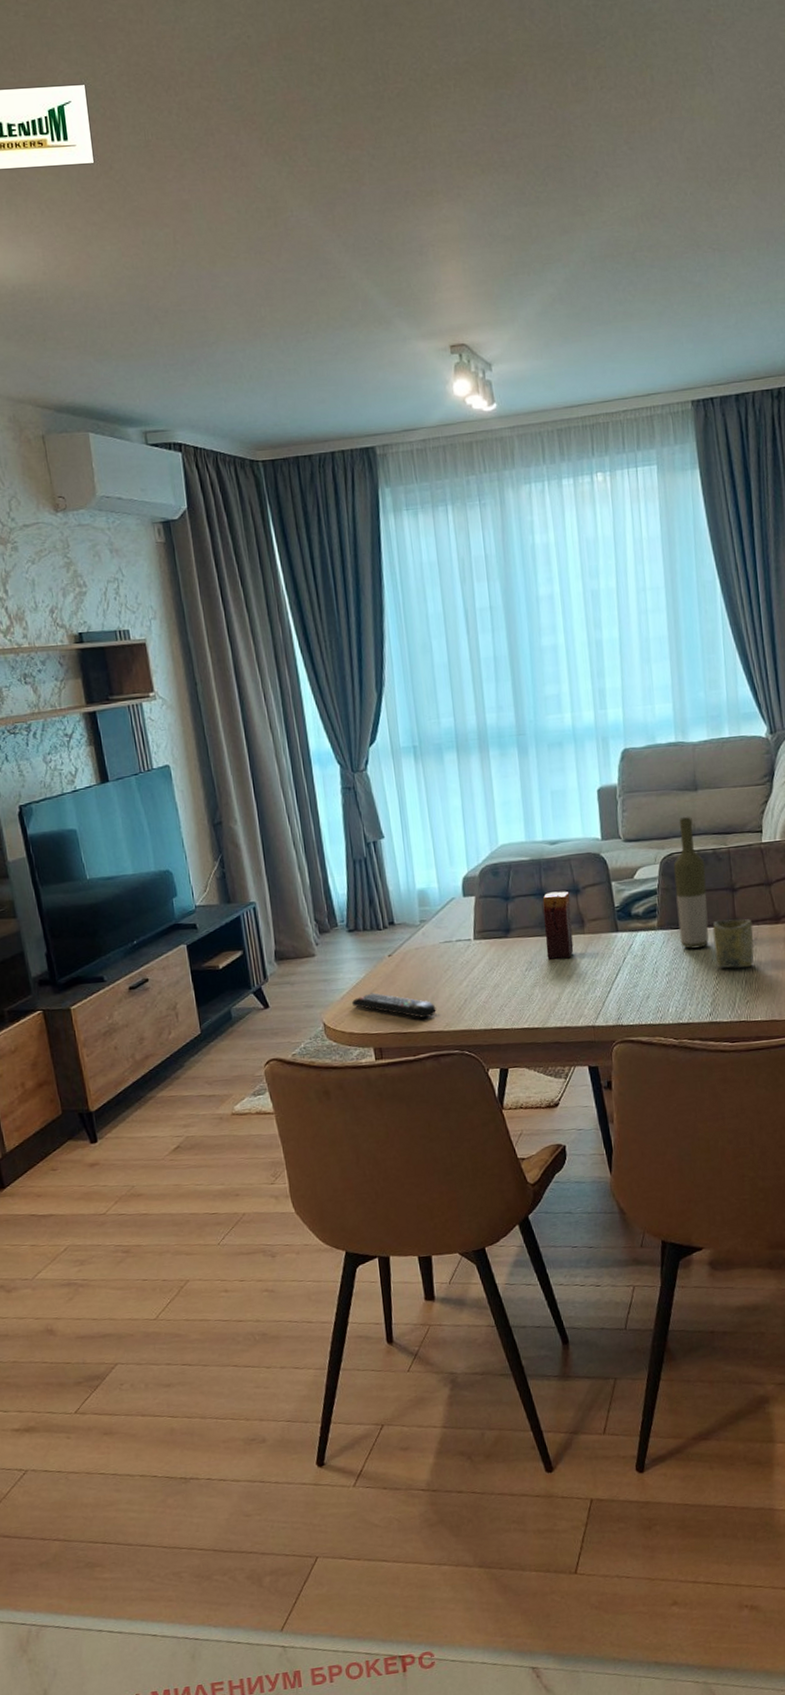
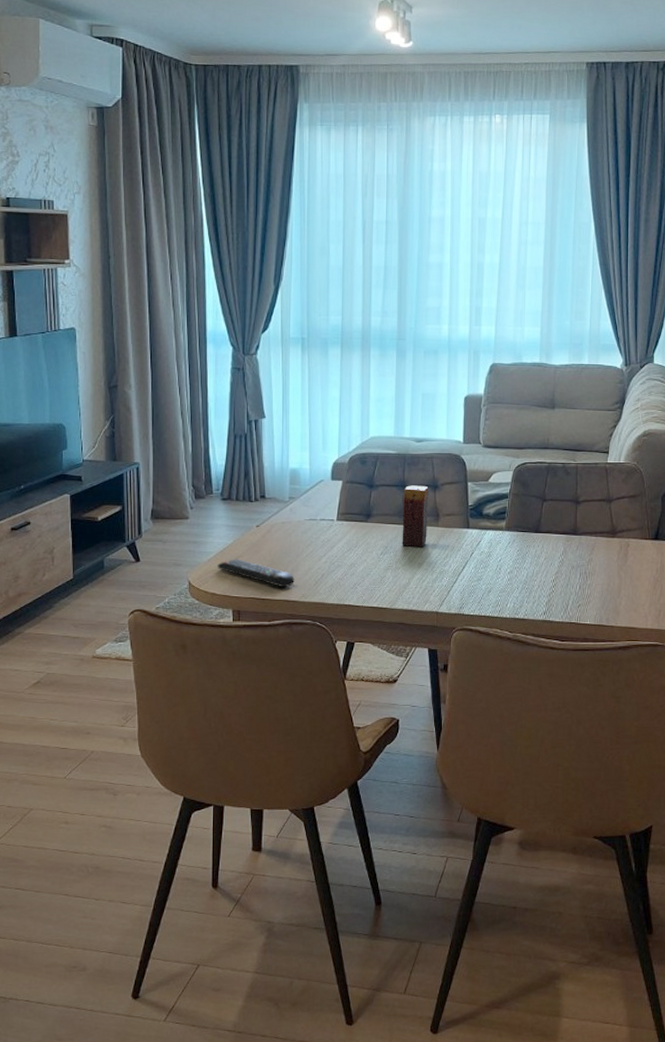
bottle: present [673,816,709,949] -> none [524,430,554,552]
cup: present [712,919,754,968] -> none [554,528,591,575]

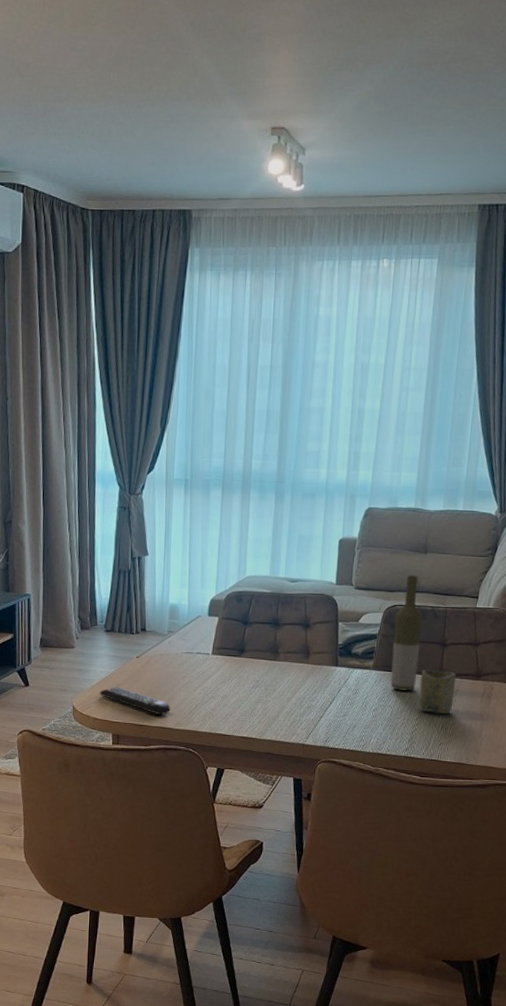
candle: present [402,485,429,548] -> none [272,623,301,683]
bottle: none [524,430,554,552] -> present [390,574,423,691]
cup: none [554,528,591,575] -> present [418,669,457,715]

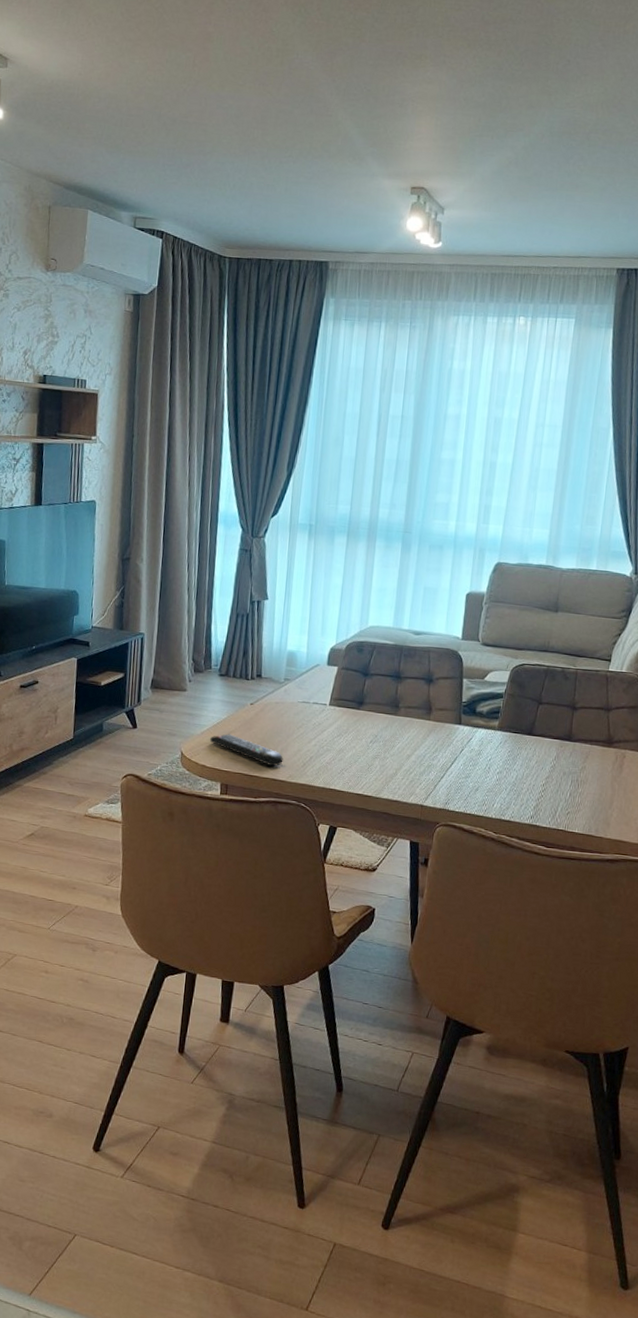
bottle: present [390,574,423,691] -> none [516,633,553,755]
cup: present [418,669,457,715] -> none [545,732,587,782]

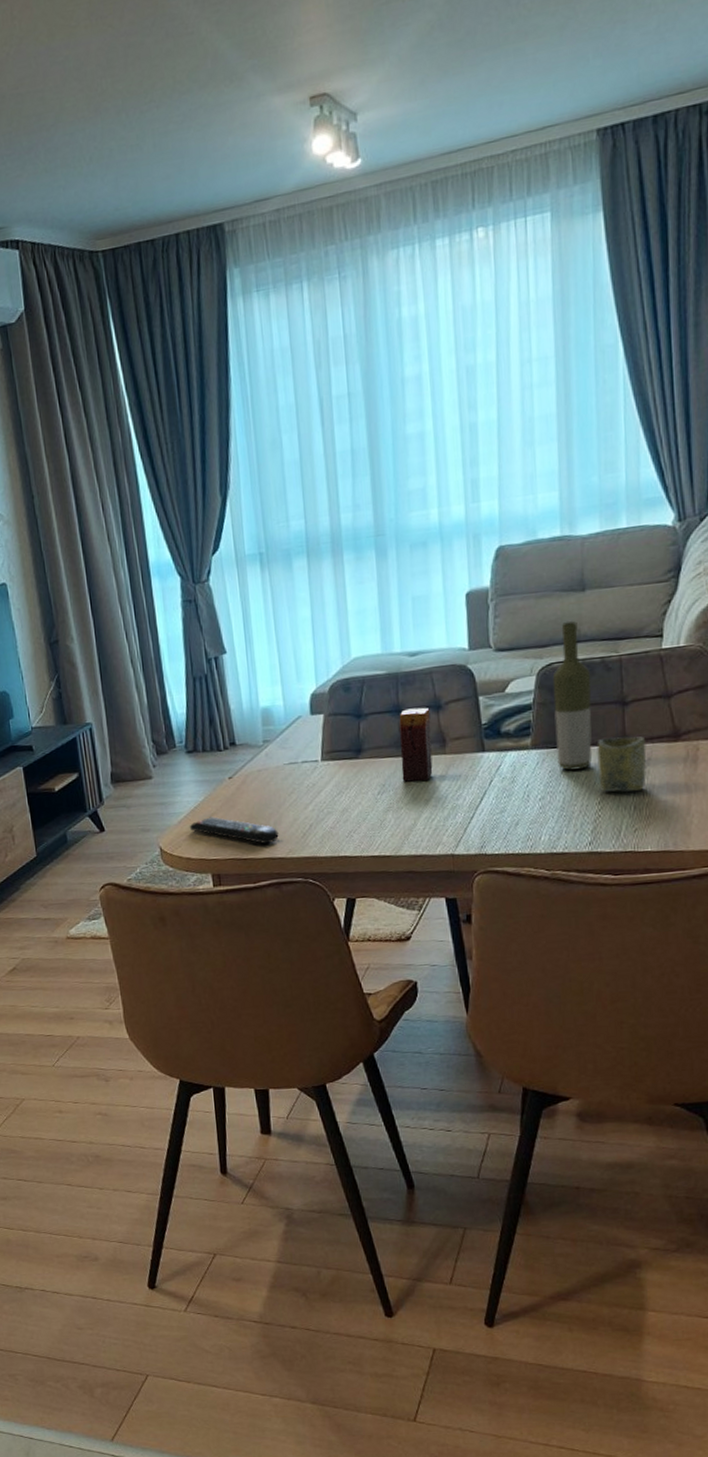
candle: none [392,676,423,740] -> present [399,707,433,782]
bottle: none [516,633,553,755] -> present [552,621,592,771]
cup: none [545,732,587,782] -> present [596,736,647,792]

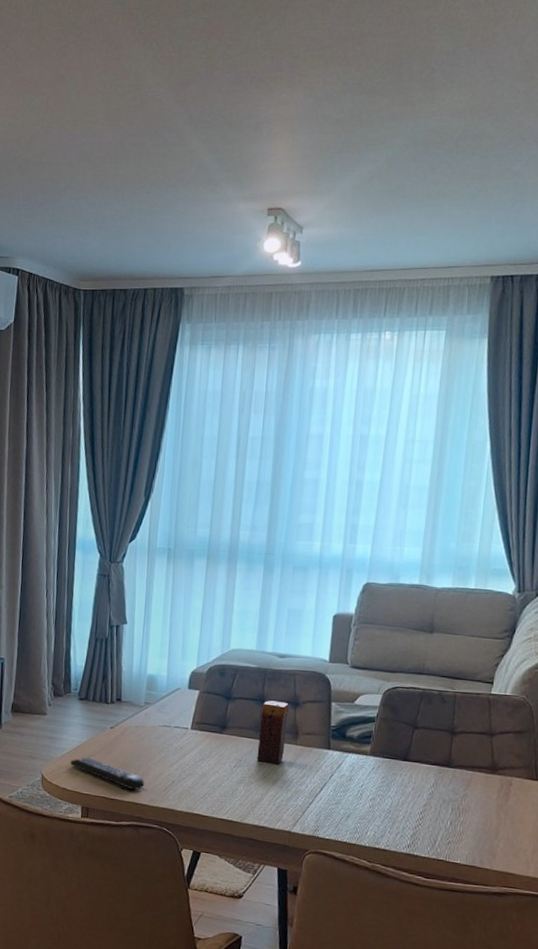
bottle: present [552,621,592,771] -> none [390,655,429,781]
cup: present [596,736,647,792] -> none [423,758,468,810]

